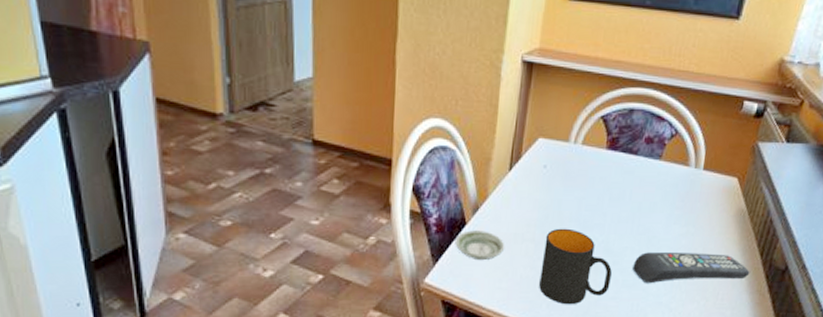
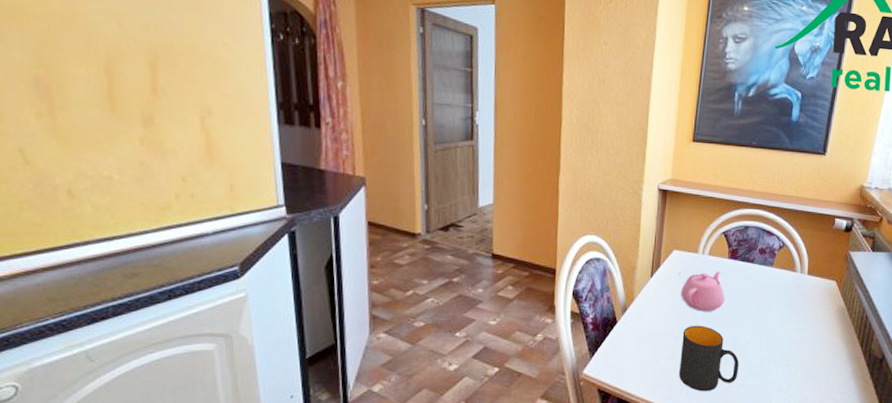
saucer: present [455,230,505,261] -> none [608,328,650,354]
teapot: none [545,163,599,213] -> present [681,270,725,312]
remote control: present [632,252,750,284] -> none [756,345,853,372]

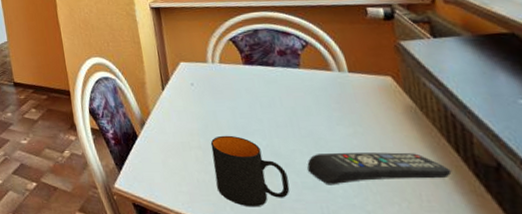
teapot: present [681,270,725,312] -> none [197,77,251,121]
remote control: none [756,345,853,372] -> present [307,152,452,185]

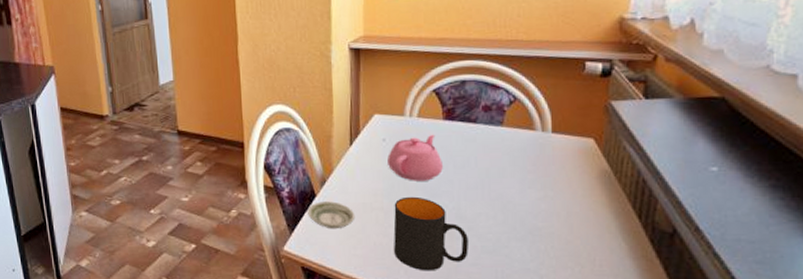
saucer: none [132,141,177,167] -> present [307,201,355,229]
teapot: none [197,77,251,121] -> present [387,134,443,181]
remote control: present [307,152,452,185] -> none [490,217,629,250]

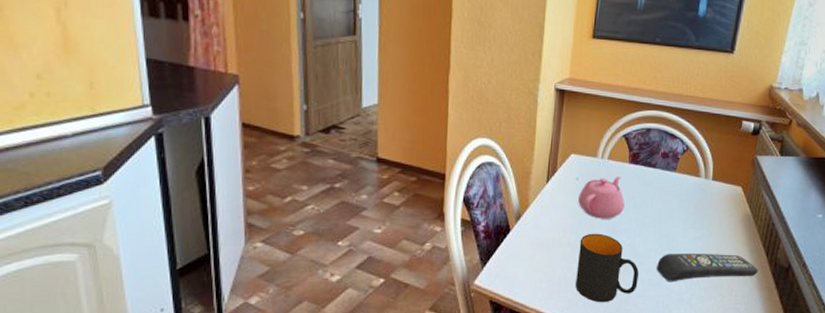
saucer: present [307,201,355,229] -> none [501,236,545,264]
remote control: none [490,217,629,250] -> present [657,254,758,282]

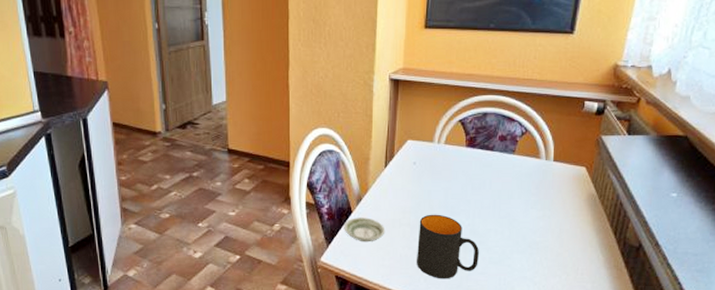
saucer: none [501,236,545,264] -> present [344,217,386,243]
teapot: present [578,175,625,219] -> none [416,159,463,201]
remote control: present [657,254,758,282] -> none [497,233,606,261]

